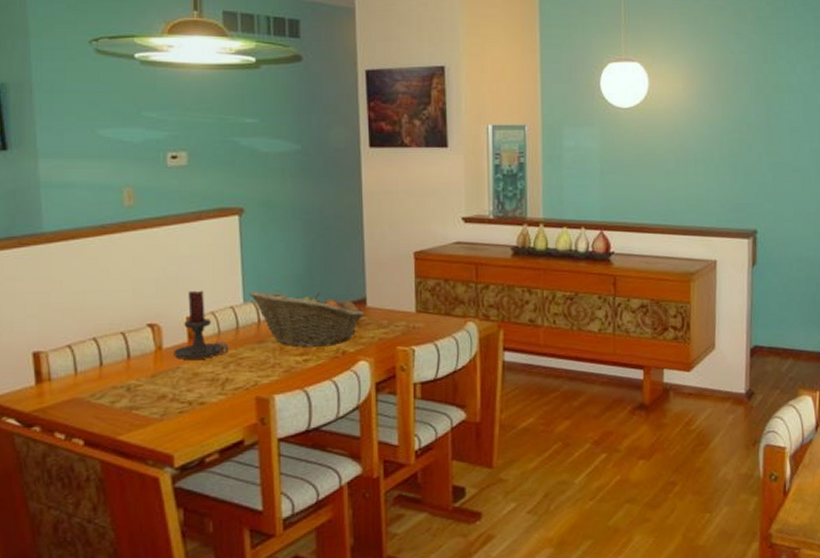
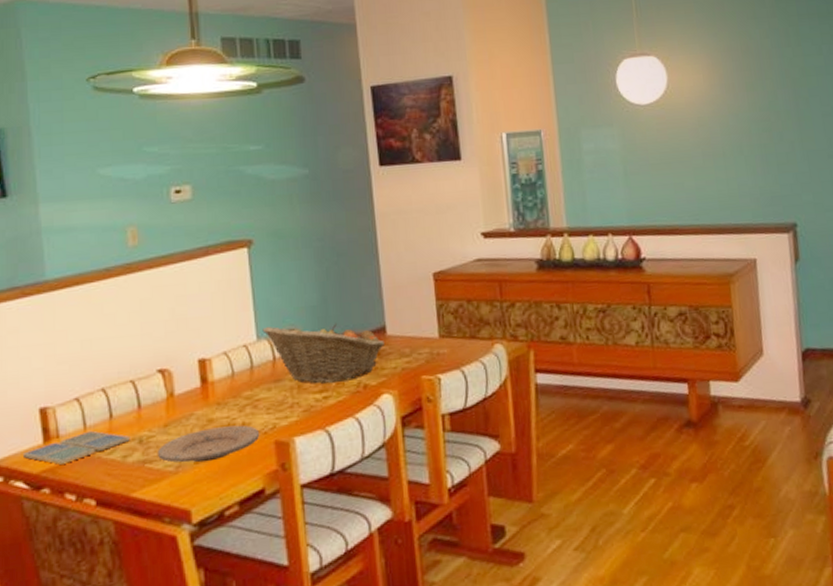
drink coaster: none [15,376,119,405] -> present [22,430,130,465]
plate: none [143,380,242,412] -> present [157,425,260,463]
candle holder: present [172,290,229,360] -> none [185,329,245,406]

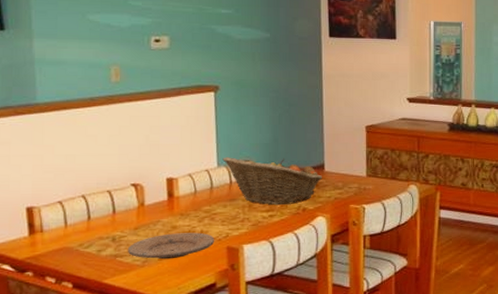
drink coaster: present [22,430,130,465] -> none [9,228,105,253]

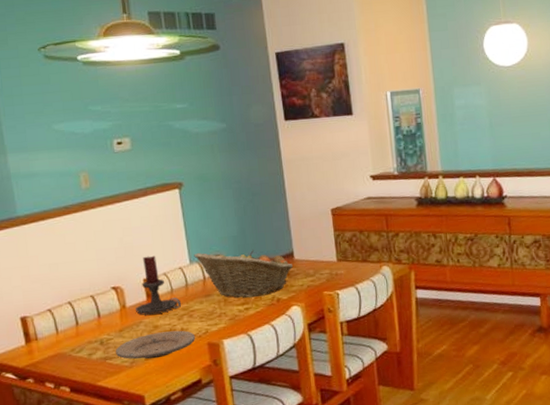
candle holder: none [153,155,204,215] -> present [135,255,182,315]

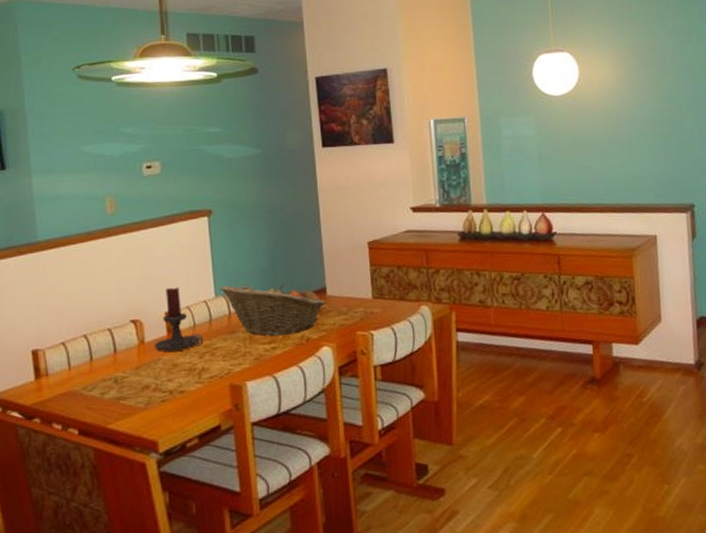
plate: present [115,330,196,360] -> none [129,369,217,401]

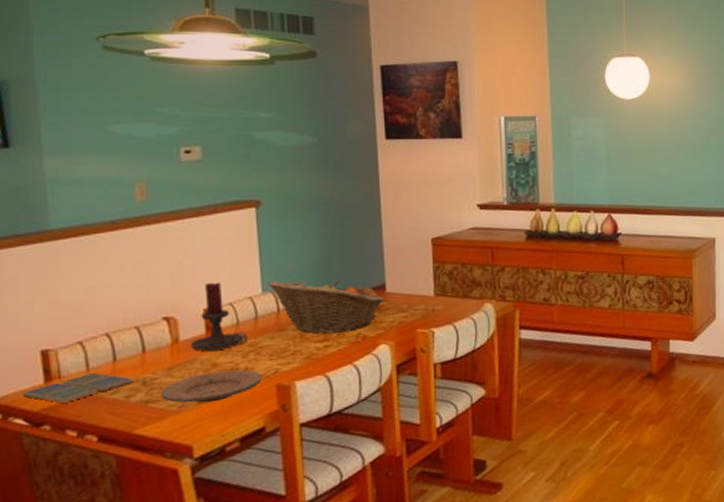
drink coaster: none [17,370,107,399] -> present [22,372,134,403]
plate: none [129,369,217,401] -> present [160,369,262,403]

